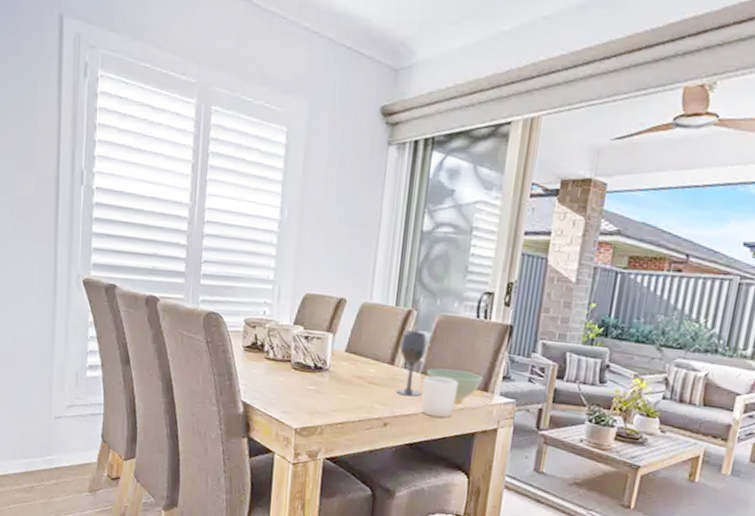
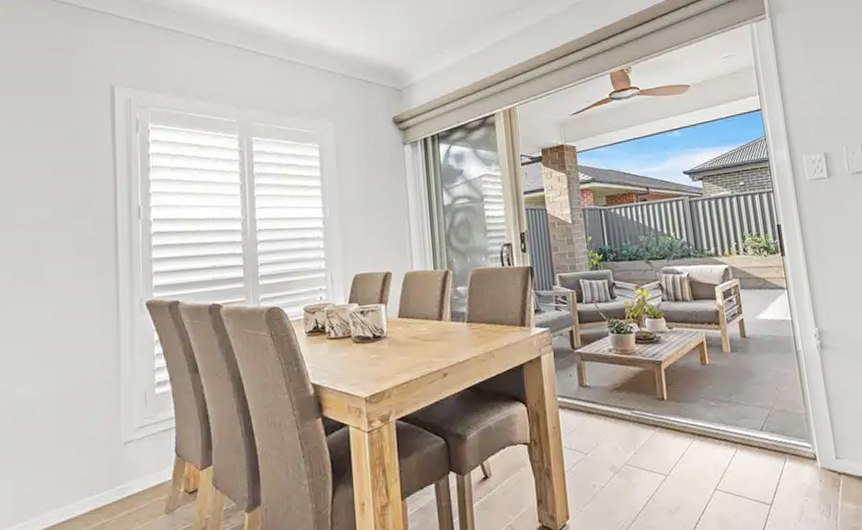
wine glass: present [396,330,428,397] -> none [444,286,470,345]
mug: present [420,376,459,418] -> none [470,321,501,358]
bowl: present [427,368,483,404] -> none [471,312,519,342]

